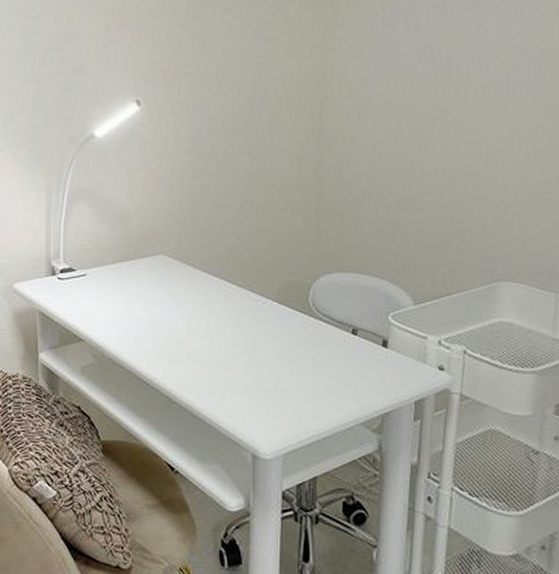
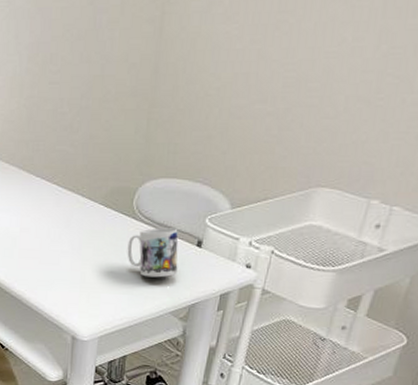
mug: none [307,326,365,383] -> present [127,228,179,278]

